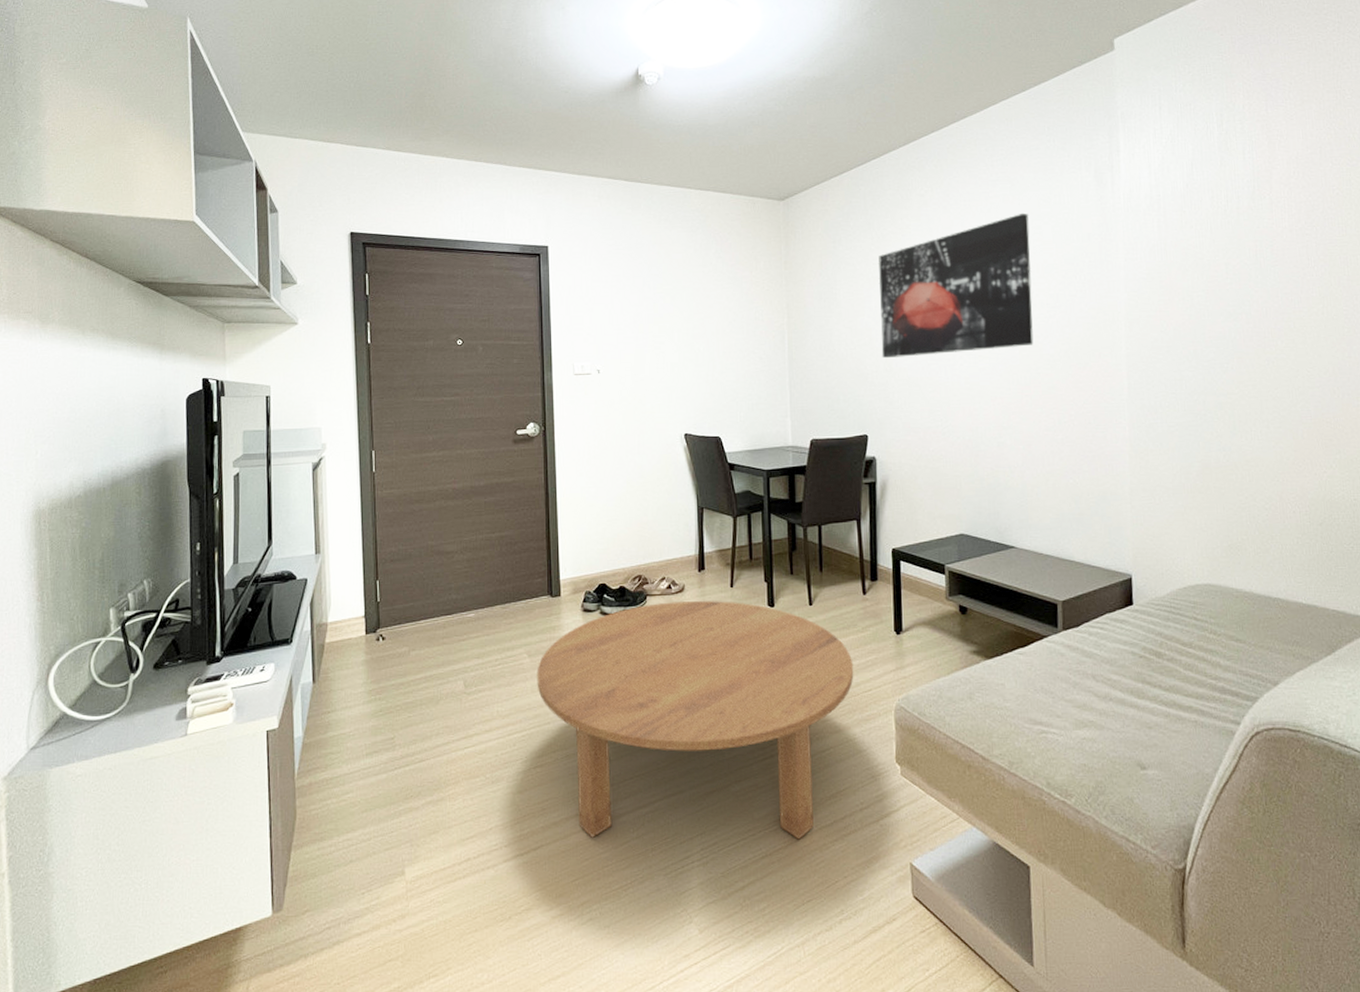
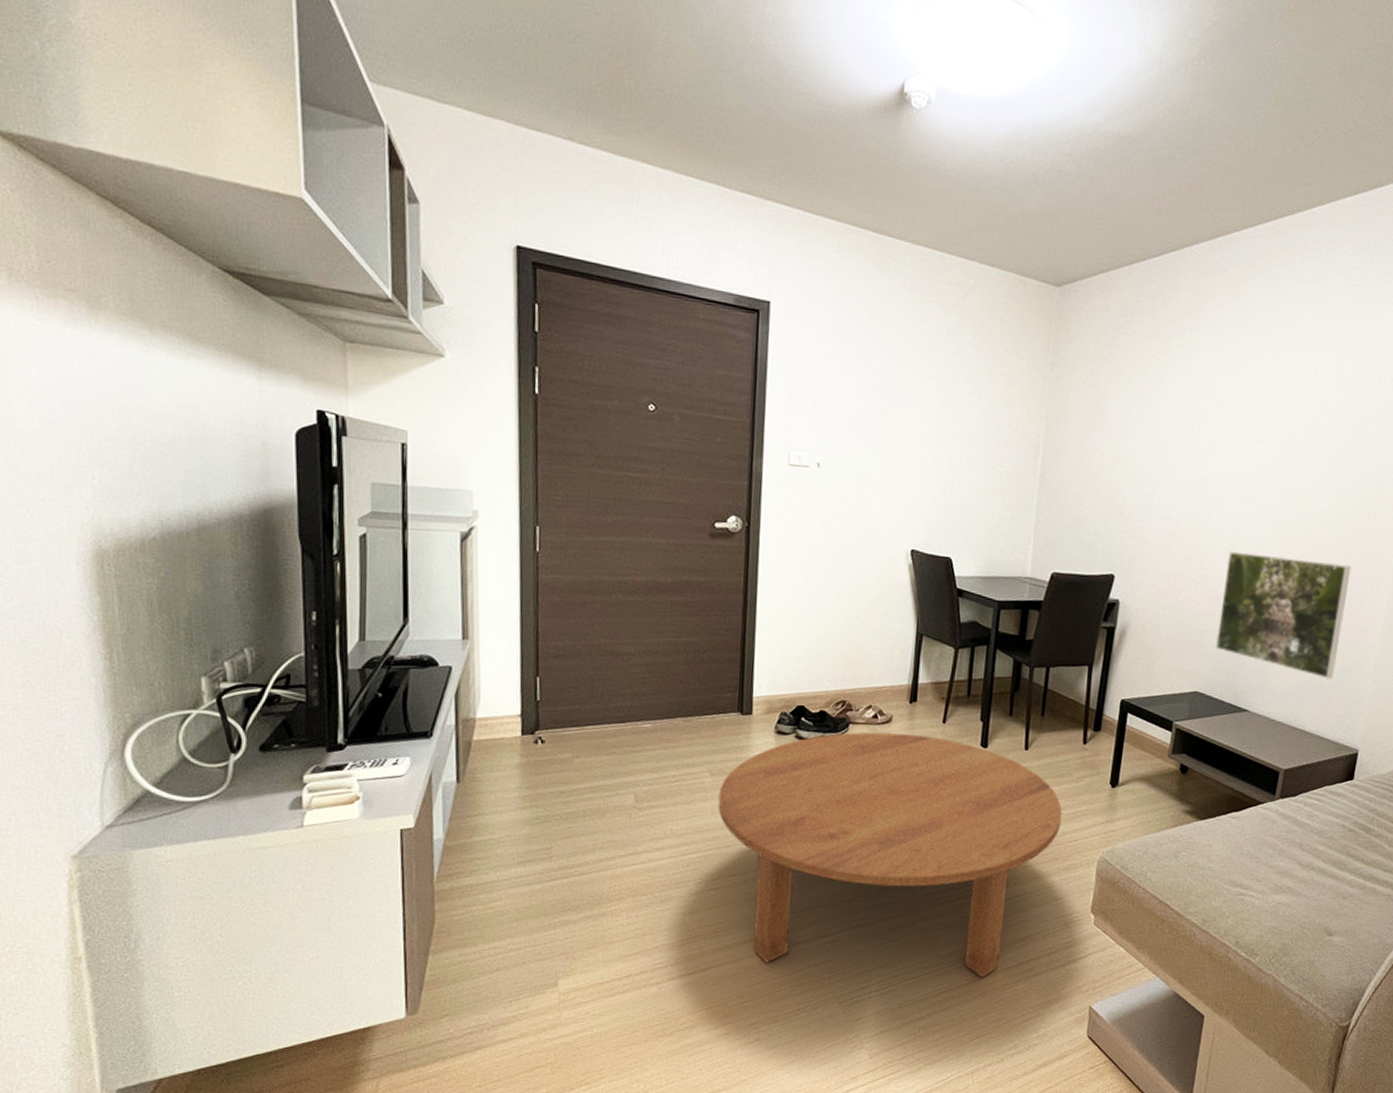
wall art: present [878,213,1034,358] -> none [1143,343,1332,497]
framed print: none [968,400,1091,509] -> present [1215,551,1352,679]

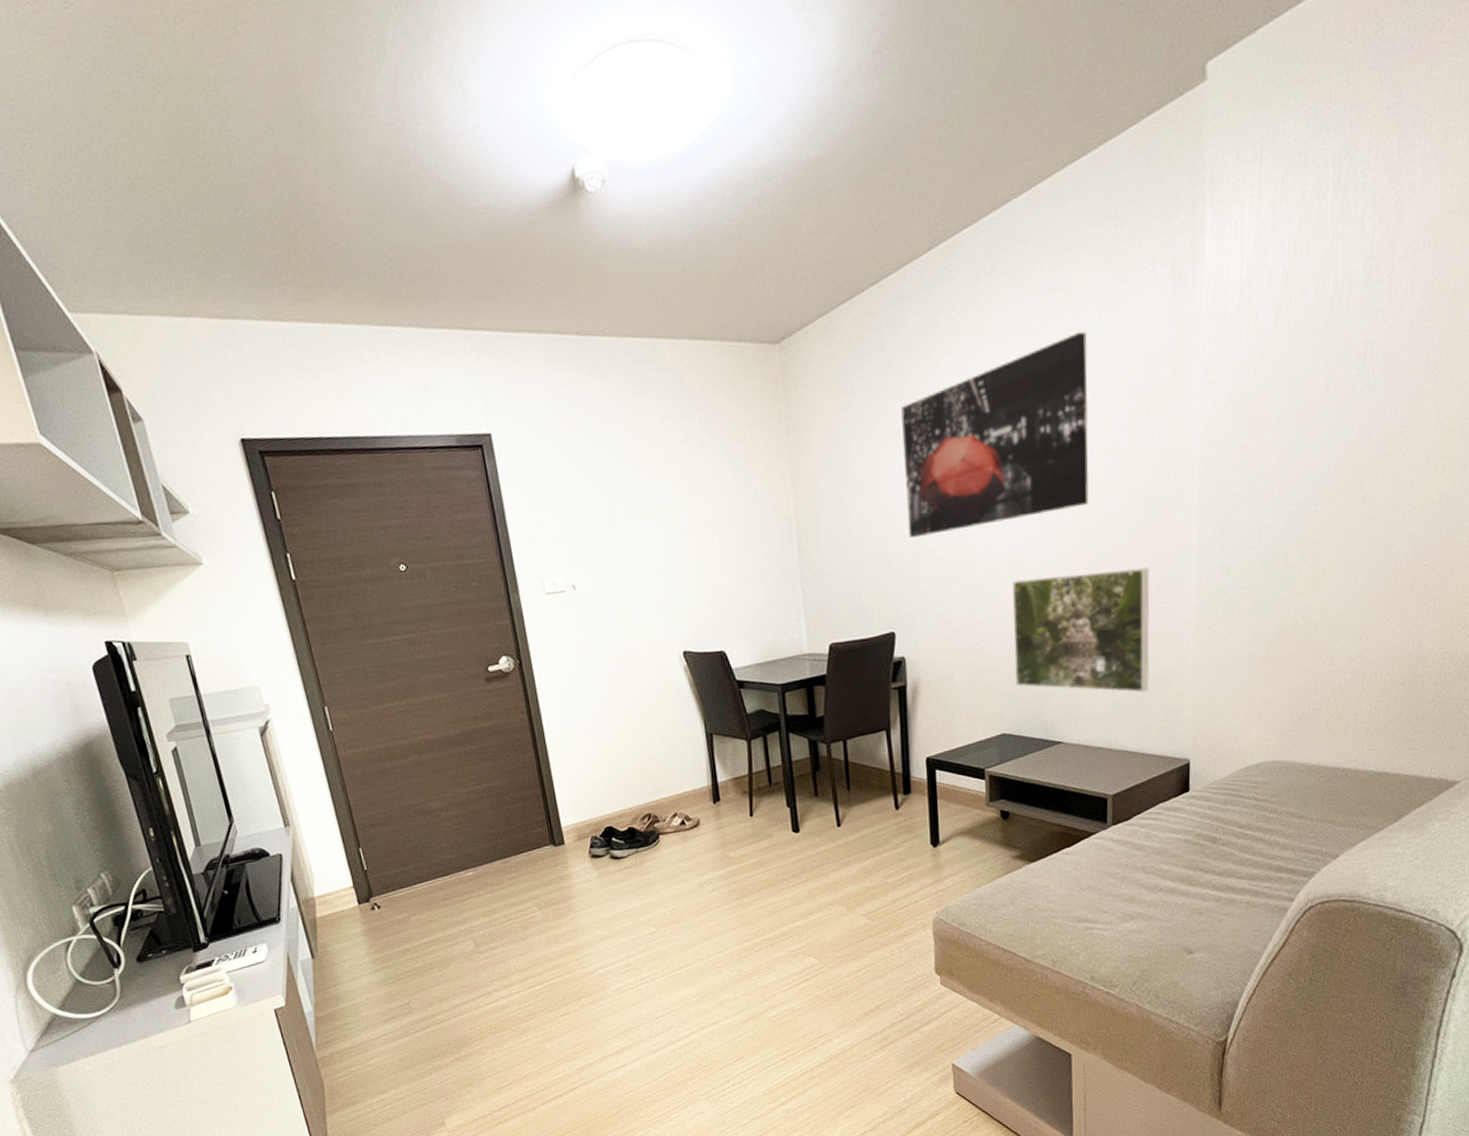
coffee table: present [718,732,1063,978] -> none [550,831,889,1074]
wall art: none [1143,343,1332,497] -> present [901,331,1089,538]

